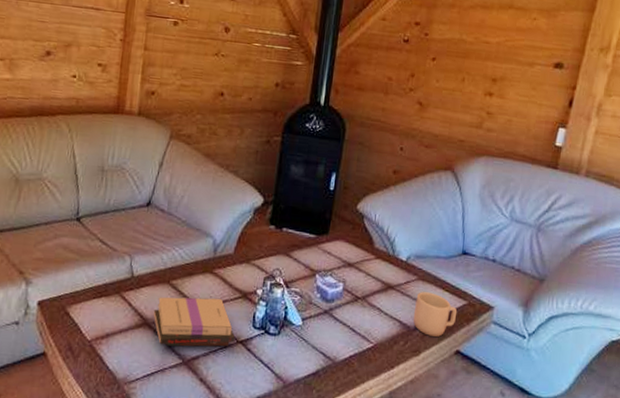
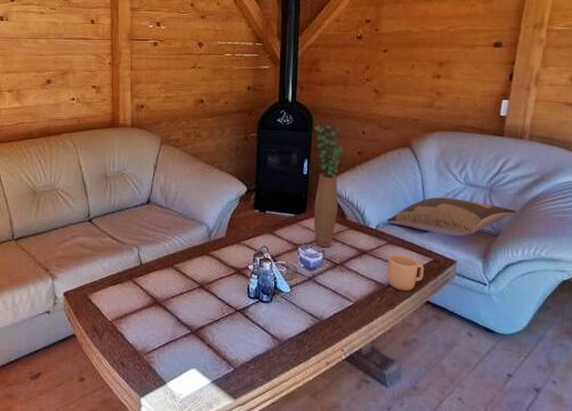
books: present [153,297,236,347] -> none [162,275,234,321]
vase: none [335,128,378,278] -> present [313,119,344,248]
pillow: none [419,230,565,279] -> present [387,197,516,236]

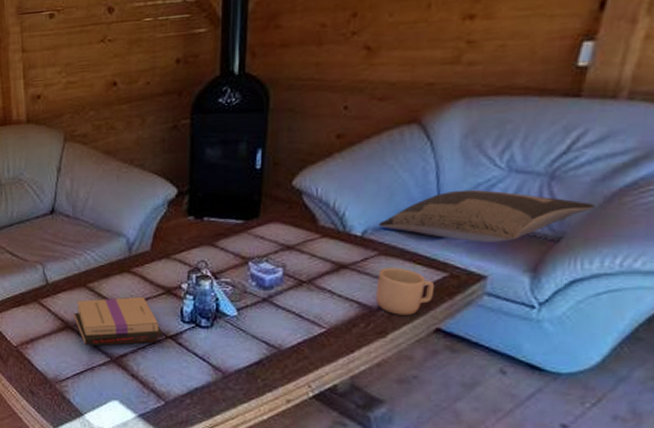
books: none [162,275,234,321] -> present [73,296,164,347]
vase: present [313,119,344,248] -> none [269,94,315,262]

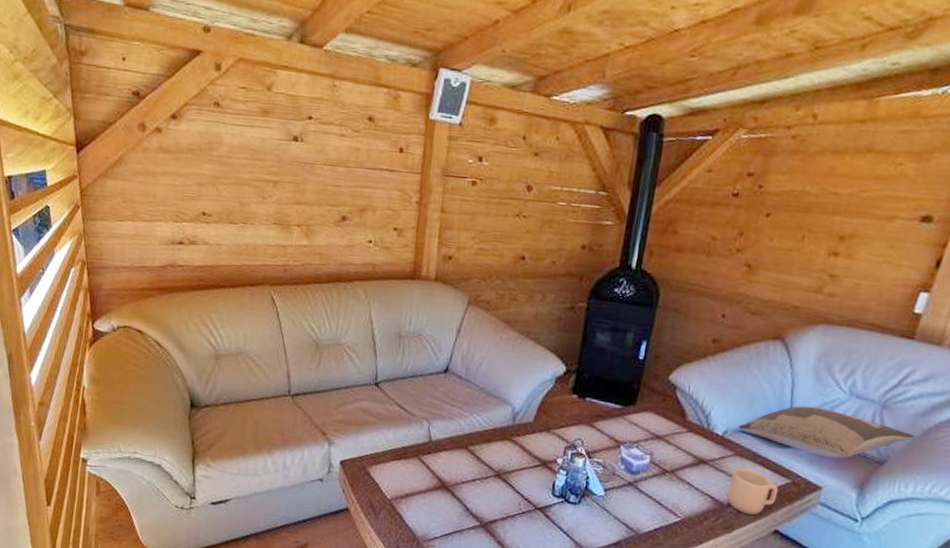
books: present [73,296,164,347] -> none [451,462,534,512]

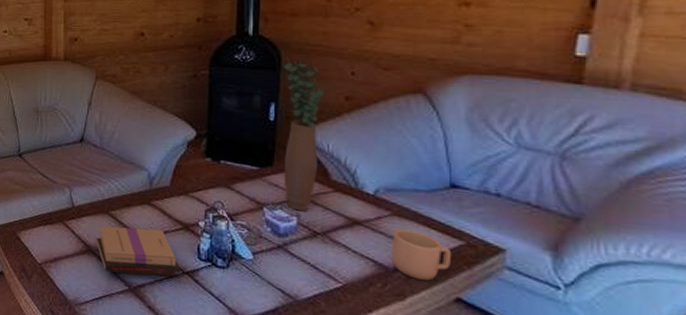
books: none [451,462,534,512] -> present [96,226,181,277]
vase: none [642,293,695,451] -> present [283,56,324,212]
pillow: present [738,405,915,458] -> none [390,160,612,217]

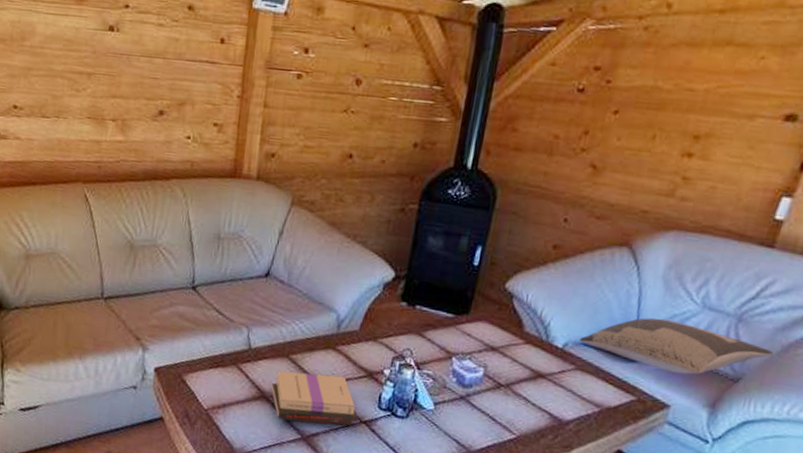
vase: present [283,56,324,212] -> none [475,195,534,363]
pillow: none [390,160,612,217] -> present [579,317,773,375]
mug: present [391,229,452,281] -> none [566,383,623,434]

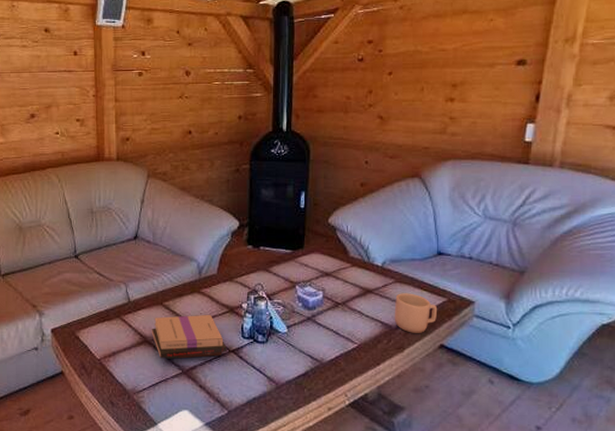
mug: none [566,383,623,434] -> present [394,293,438,333]
pillow: present [579,317,773,375] -> none [394,231,545,274]

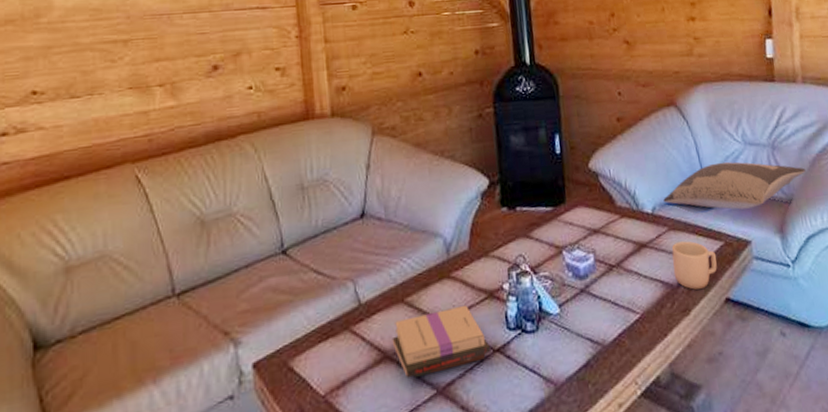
pillow: none [394,231,545,274] -> present [663,161,806,210]

